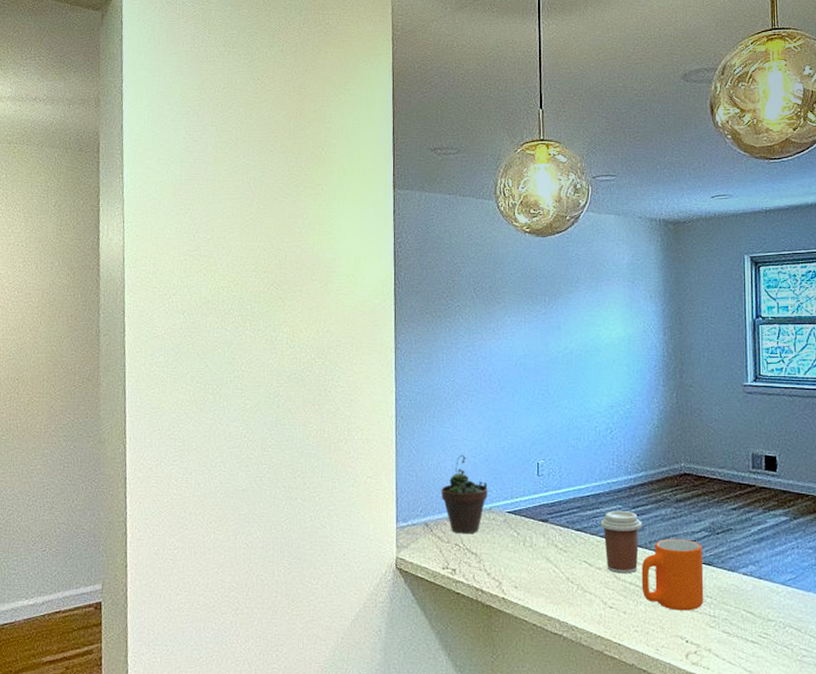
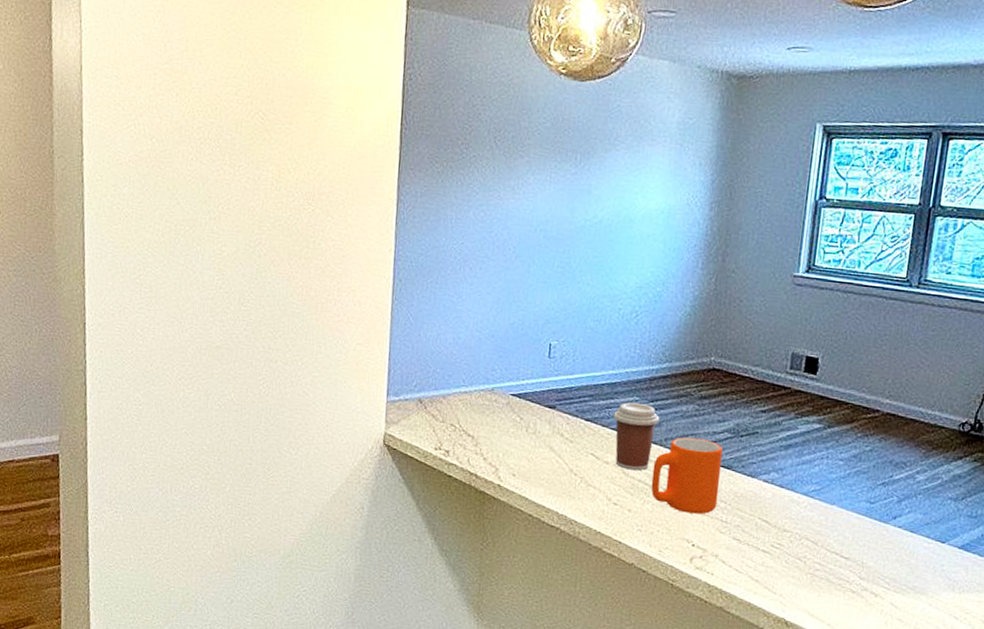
succulent plant: present [441,454,488,534] -> none [438,327,492,415]

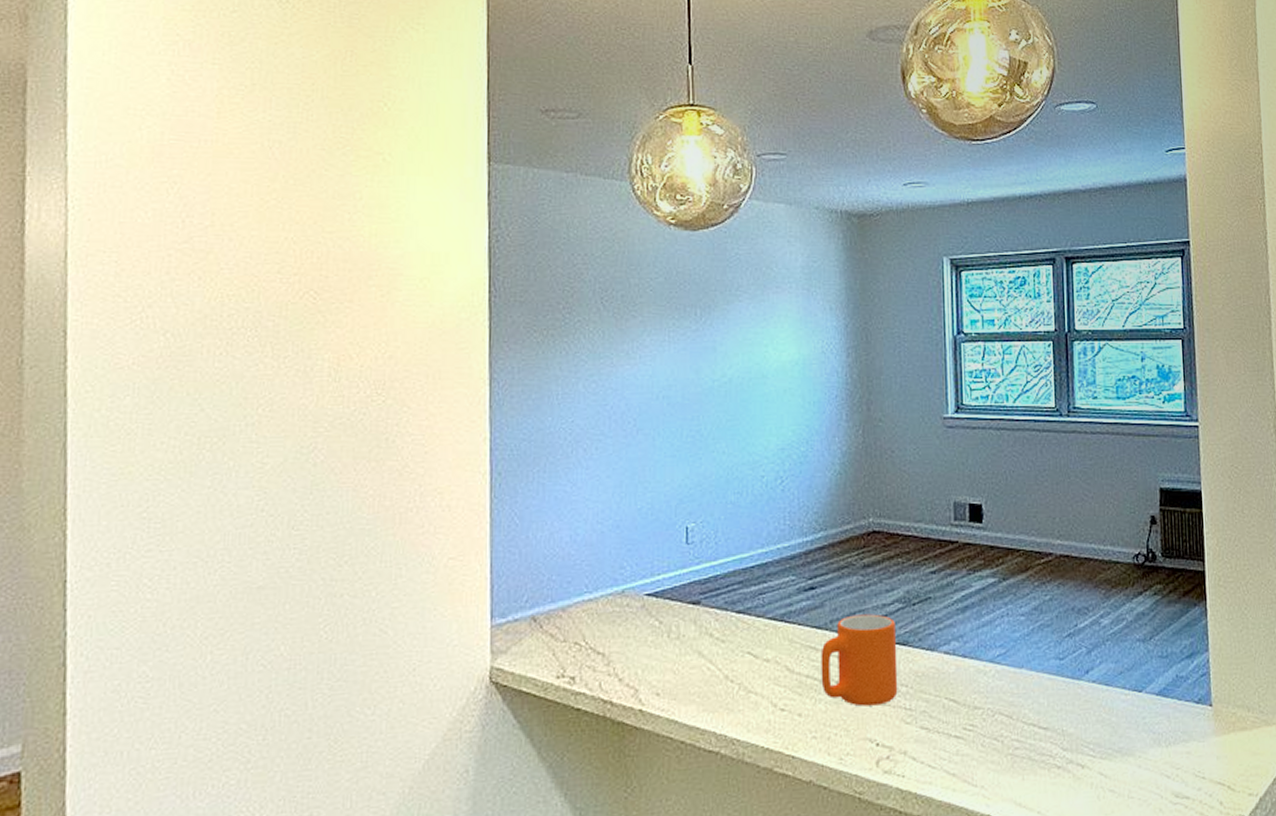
coffee cup: present [613,402,660,471] -> none [769,583,822,665]

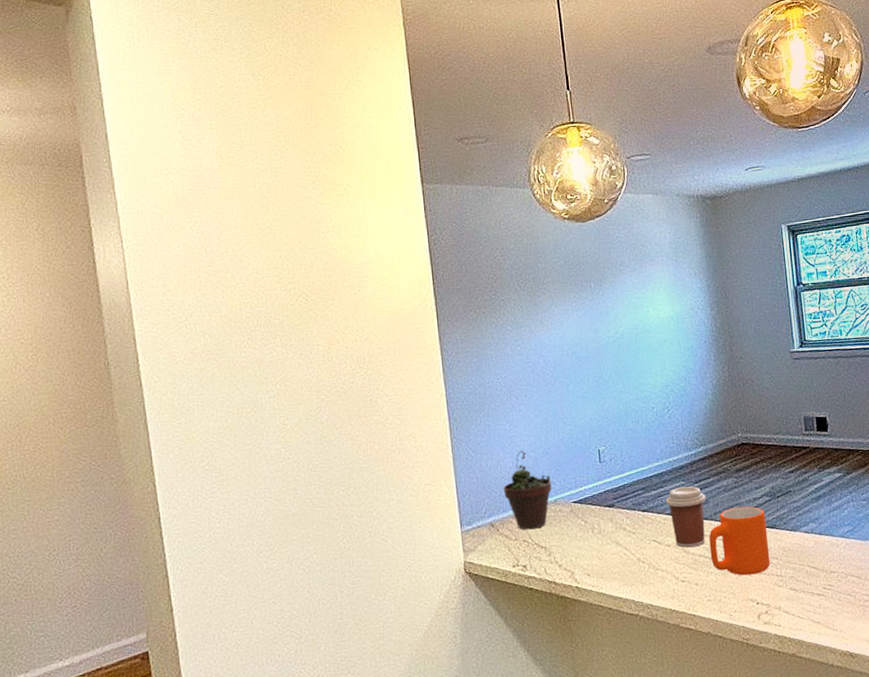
succulent plant: none [554,521,619,629] -> present [503,450,552,530]
coffee cup: none [769,583,822,665] -> present [666,486,706,548]

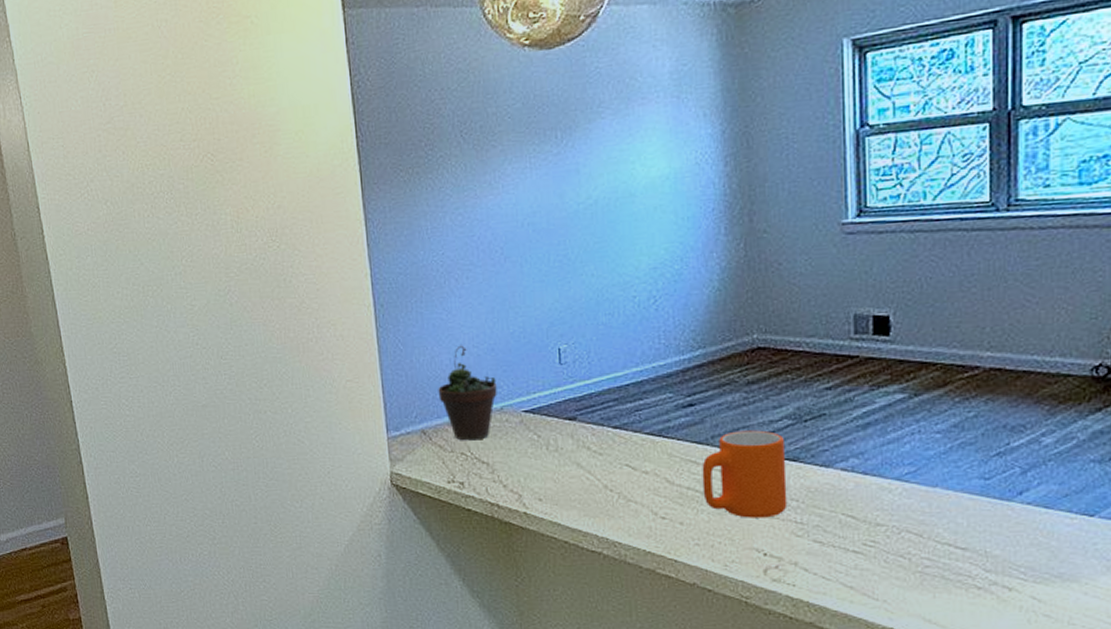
coffee cup: present [666,486,706,548] -> none [645,400,702,477]

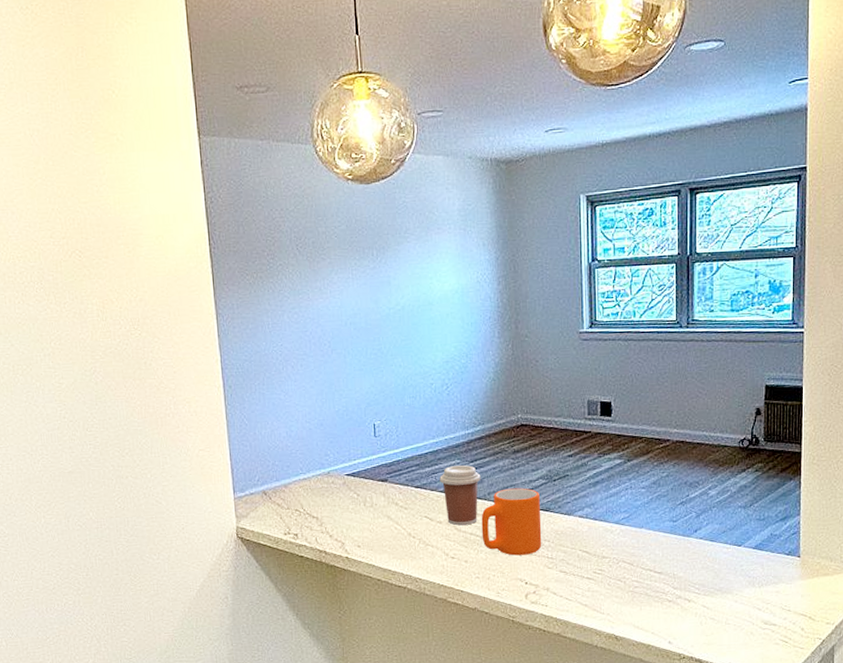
succulent plant: present [438,345,497,441] -> none [277,421,325,500]
coffee cup: none [645,400,702,477] -> present [440,465,481,526]

